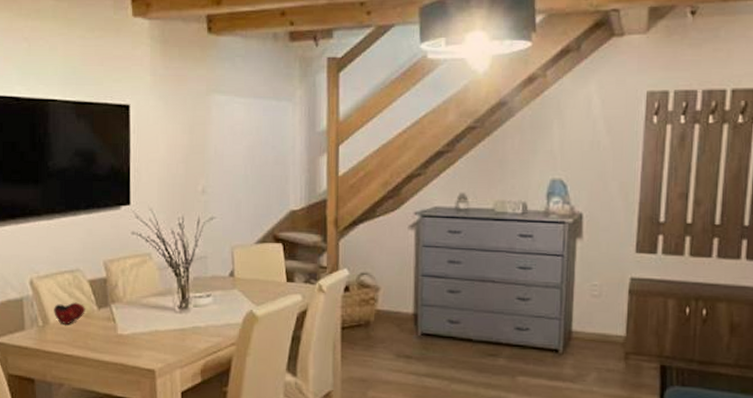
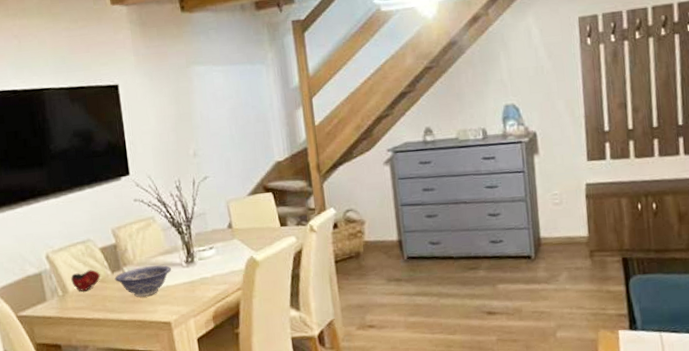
decorative bowl: none [100,306,163,339] -> present [114,265,172,297]

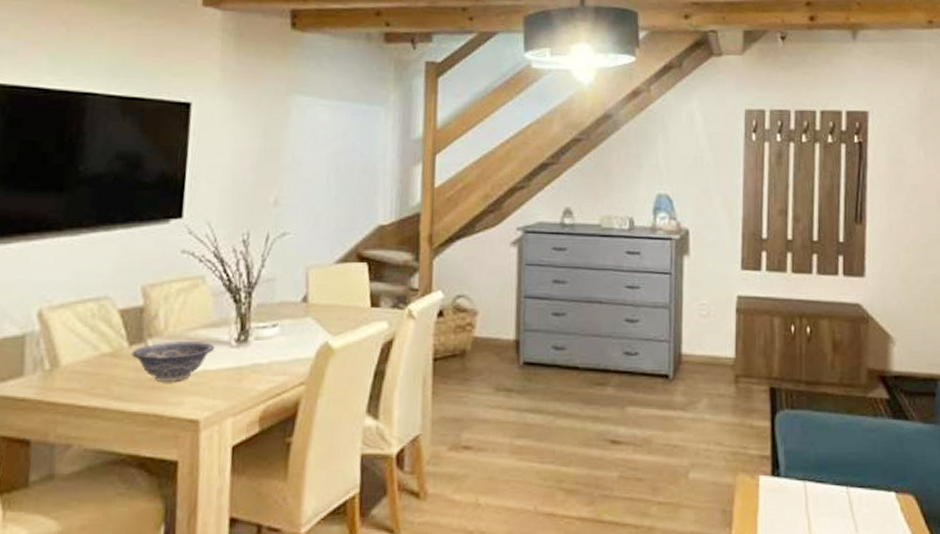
fruit: present [71,269,101,291] -> none [67,338,112,366]

